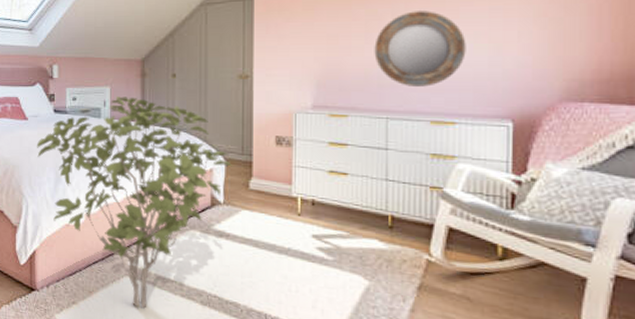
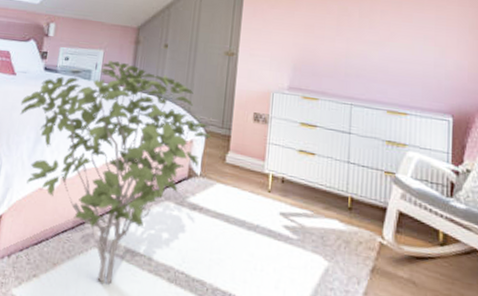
home mirror: present [374,11,466,87] -> none [343,12,418,79]

